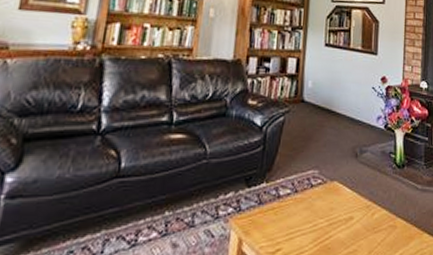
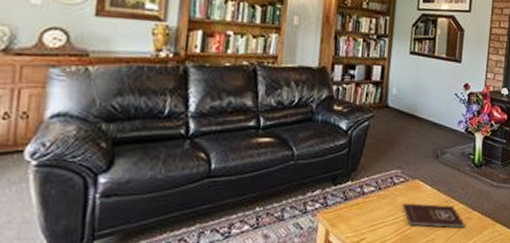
book: none [320,208,389,238] -> present [402,203,465,228]

